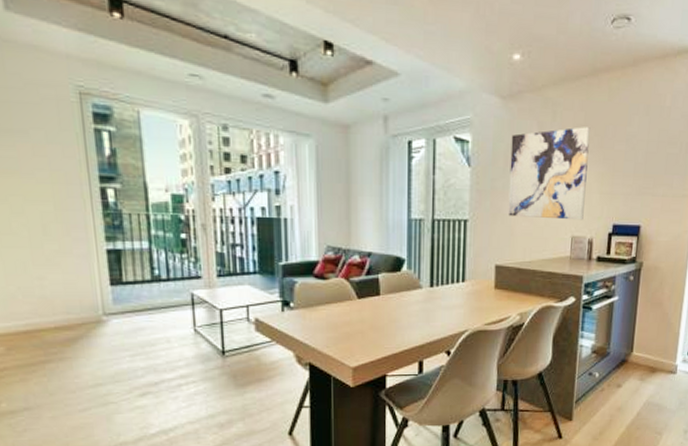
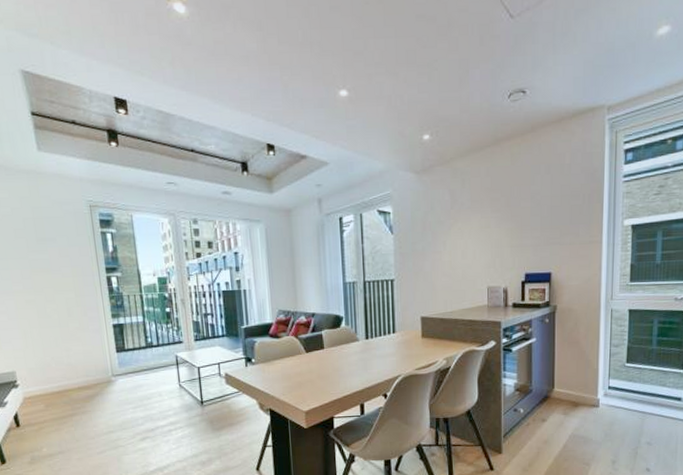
wall art: present [508,127,590,220] -> none [427,190,497,274]

